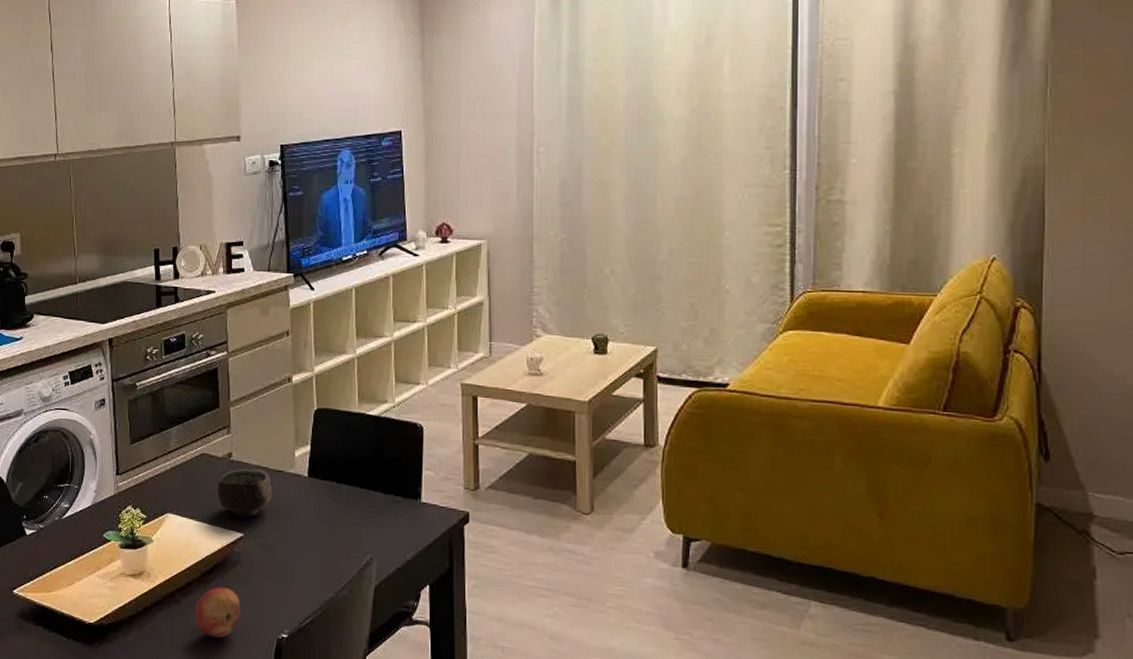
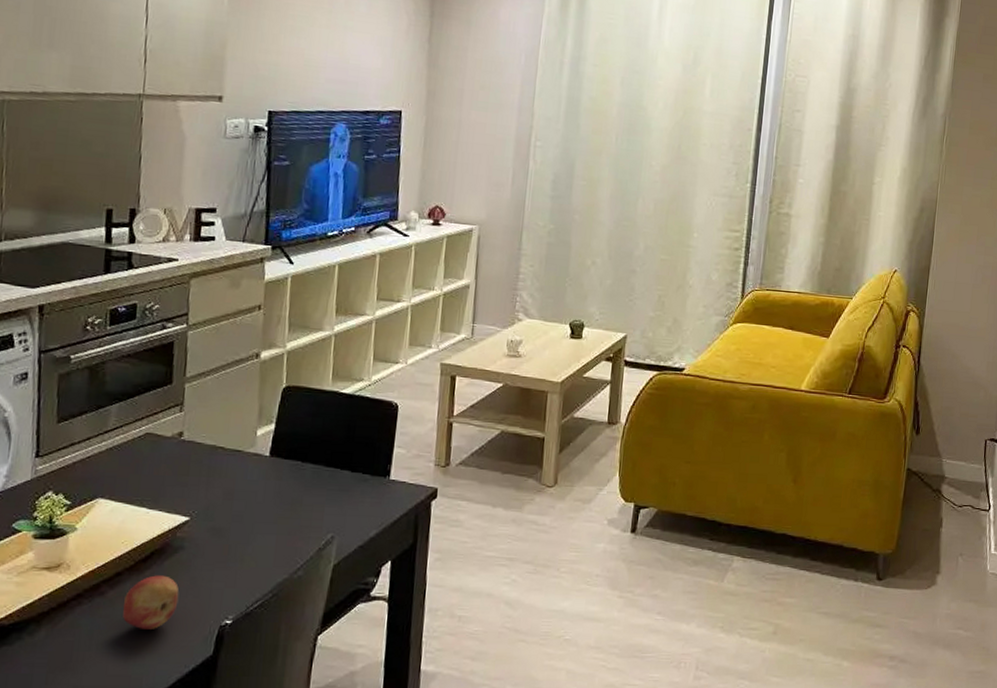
ceramic bowl: present [217,469,272,518] -> none [161,448,227,500]

